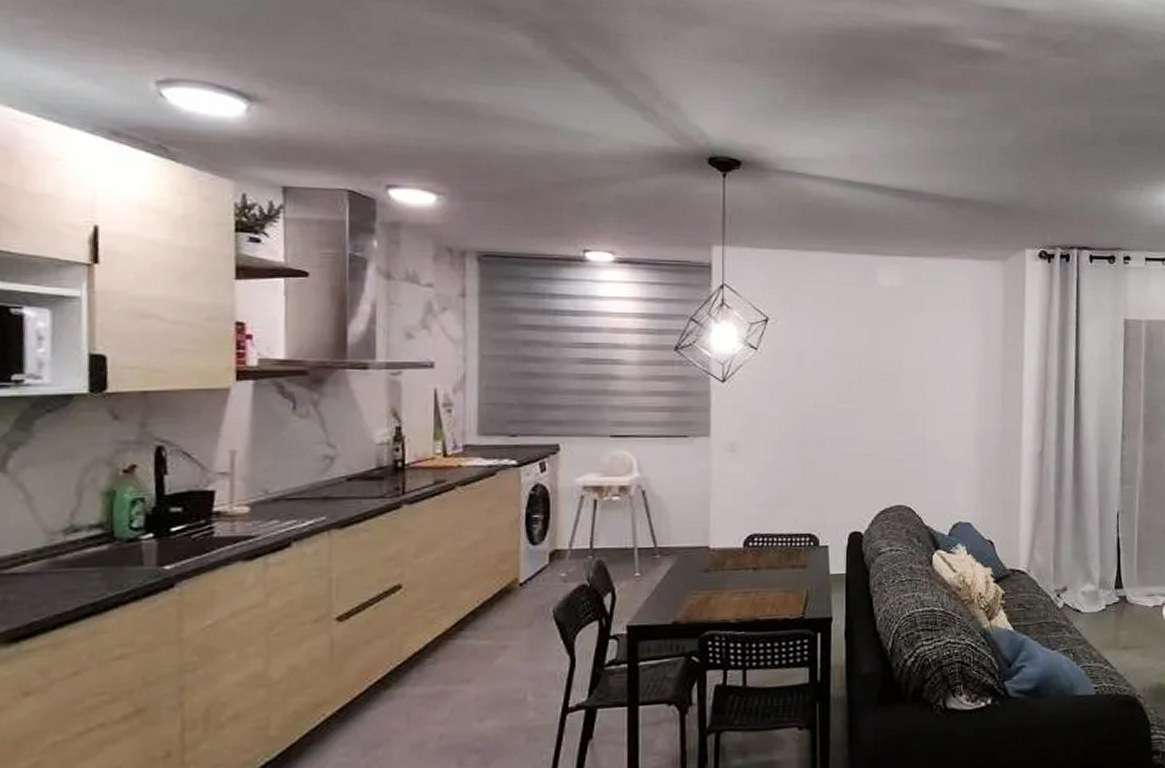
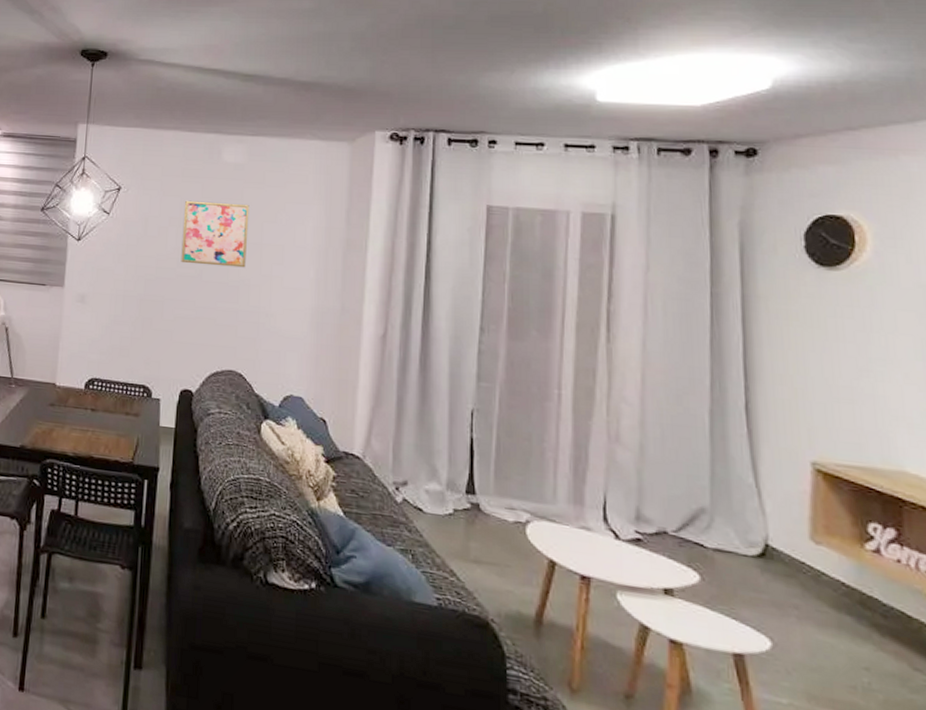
wall art: none [840,329,909,398] -> present [181,200,249,268]

